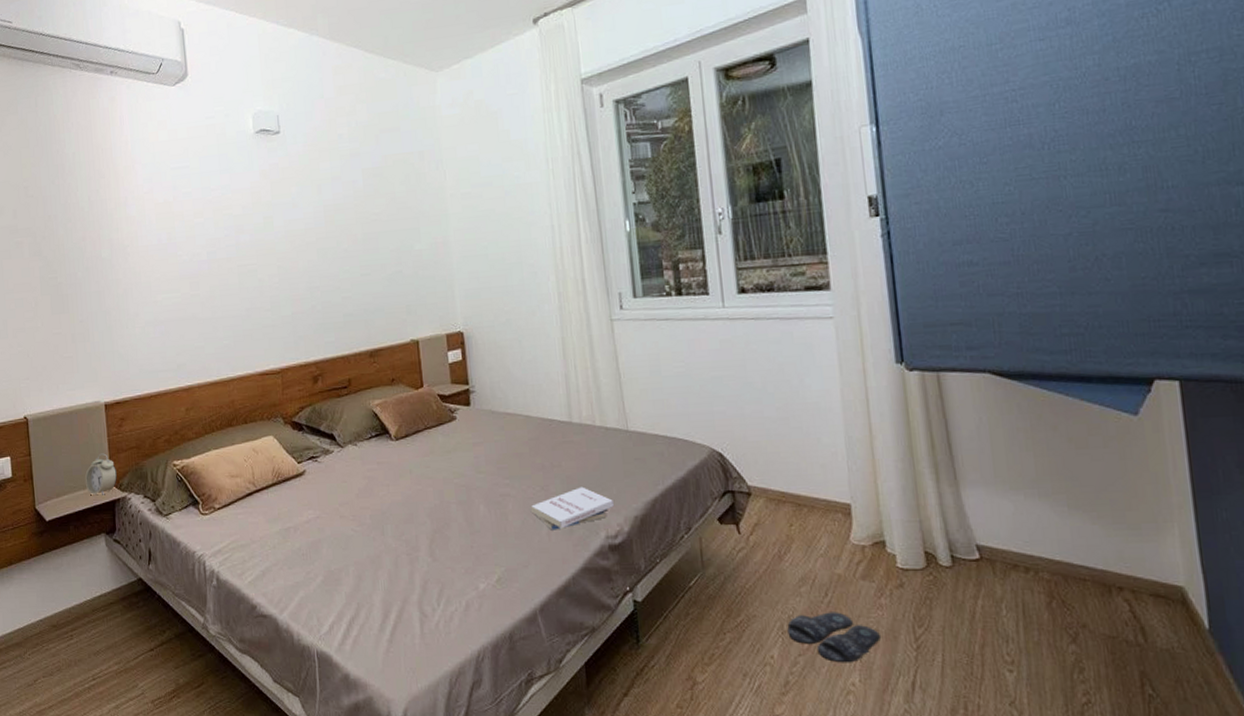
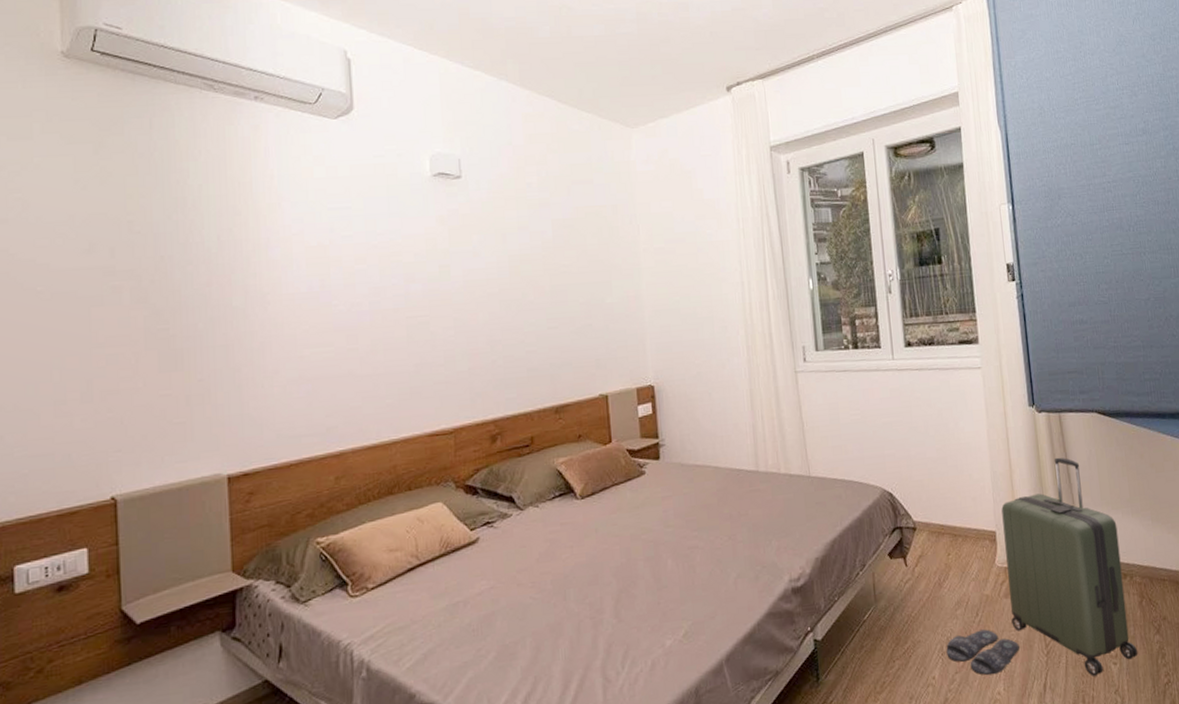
alarm clock: present [84,453,117,495] -> none [195,535,240,586]
books: present [530,486,614,530] -> none [717,533,797,579]
suitcase: none [858,424,1044,682] -> present [1001,457,1138,676]

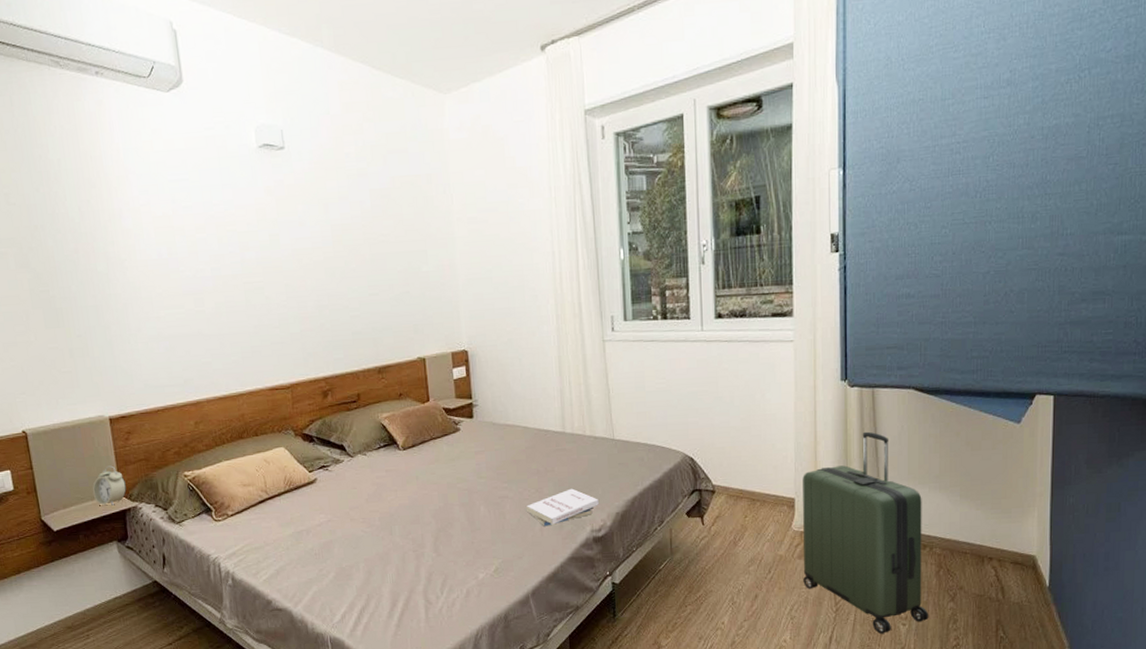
alarm clock: none [195,535,240,586] -> present [92,465,127,506]
books: none [717,533,797,579] -> present [525,488,599,527]
slippers: present [946,629,1019,675] -> none [737,585,809,625]

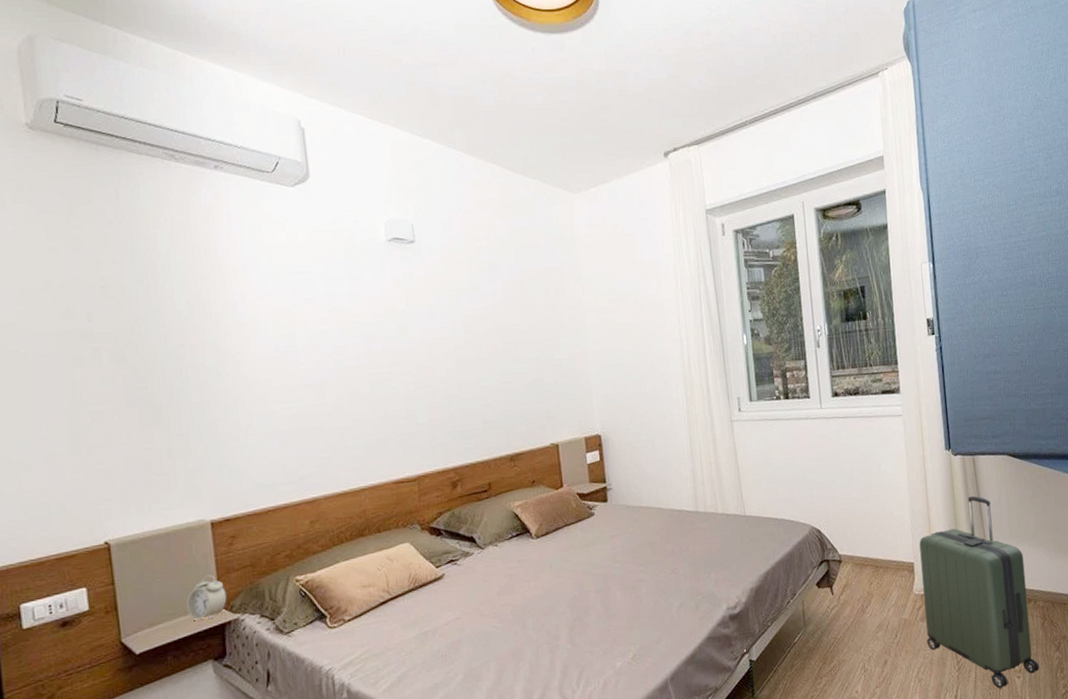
books: present [525,488,599,527] -> none [662,567,733,608]

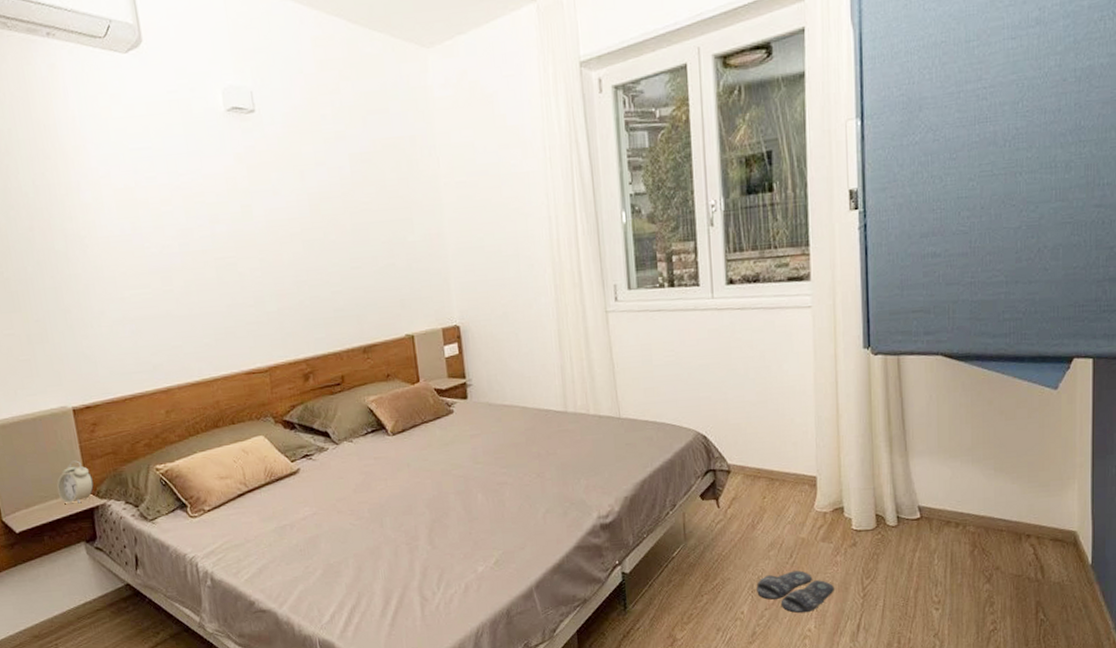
slippers: none [868,649,934,689] -> present [756,570,834,613]
suitcase: present [919,495,1040,688] -> none [824,402,964,620]

